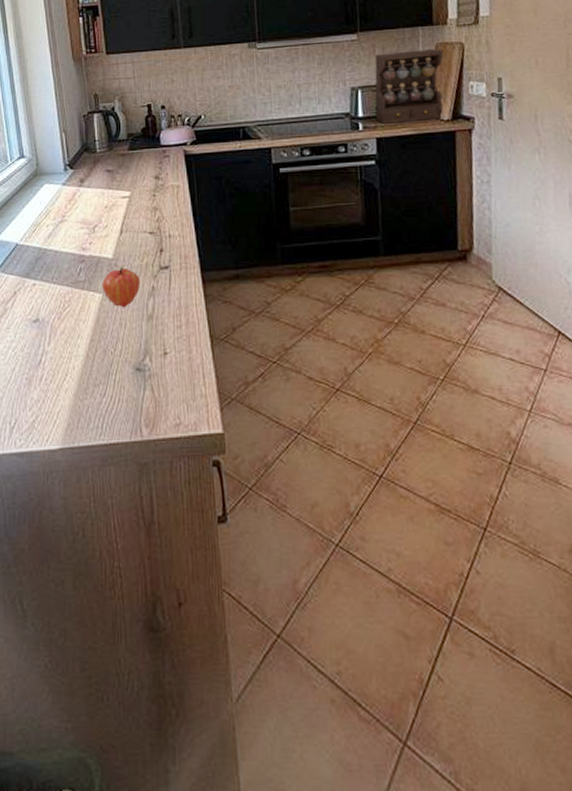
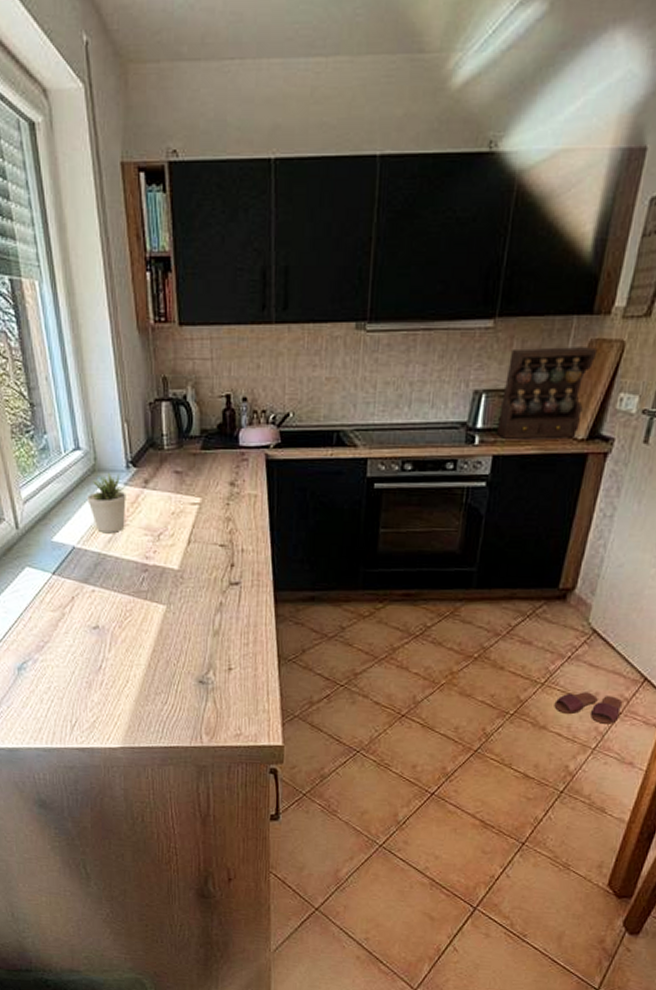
potted plant: none [30,175,65,230] -> present [87,472,126,534]
fruit: present [102,266,140,308] -> none [167,579,207,622]
slippers: none [480,350,546,383] -> present [554,692,622,724]

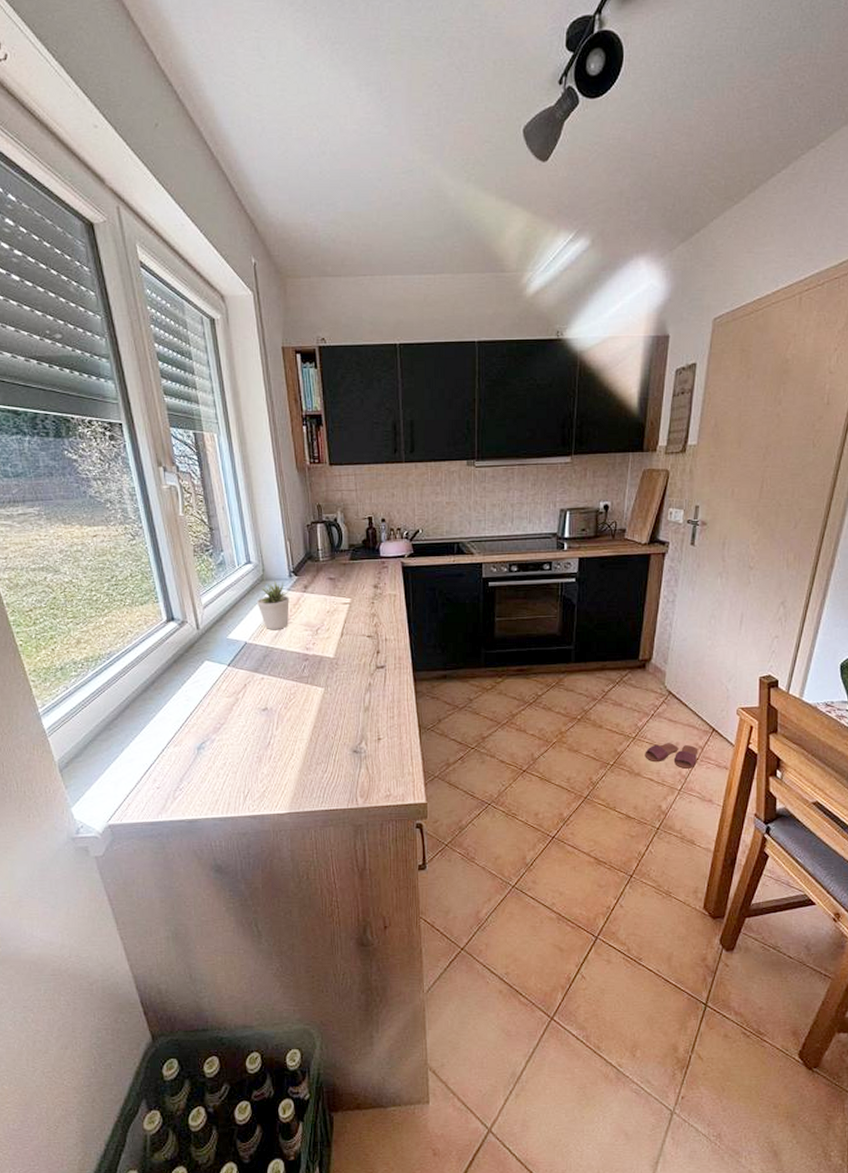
spice rack: present [497,347,598,441] -> none [581,475,650,546]

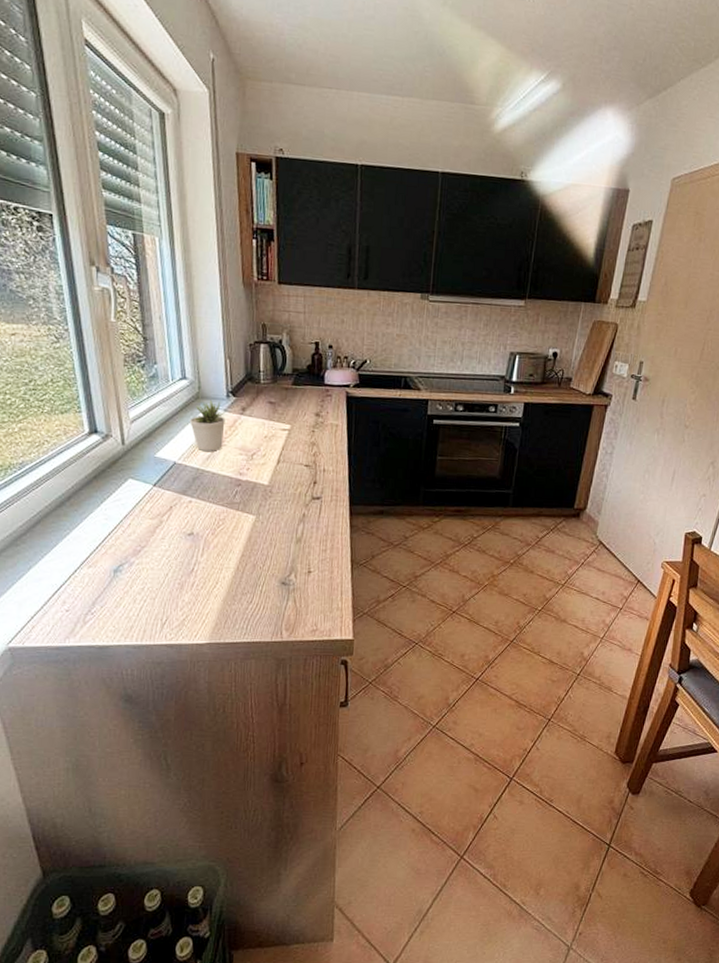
slippers: present [645,743,697,769] -> none [572,591,622,618]

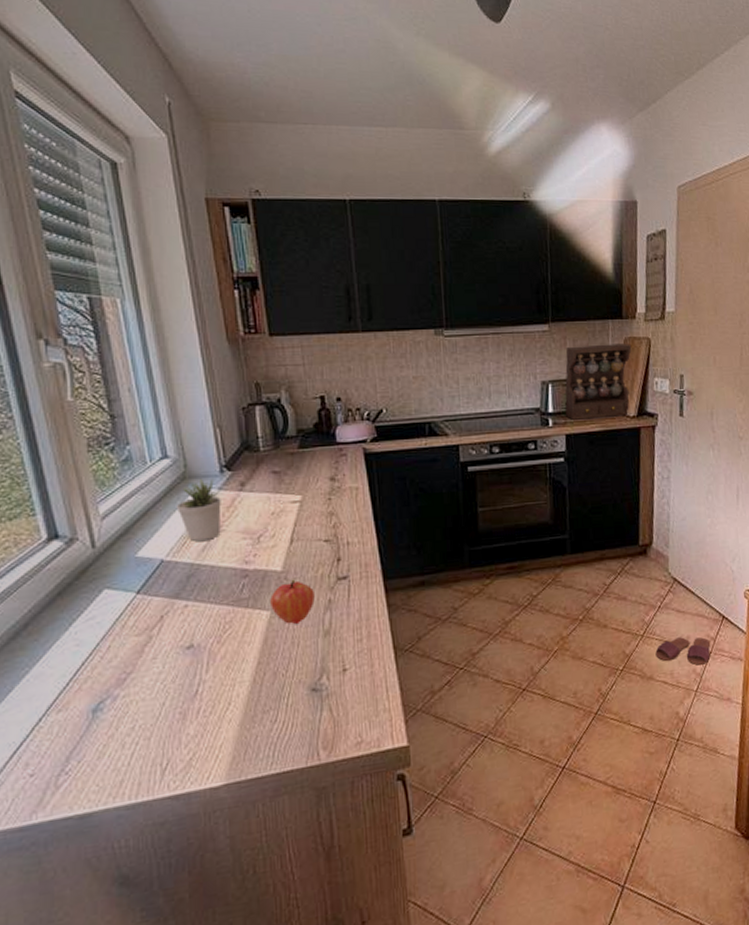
fruit: none [256,493,292,530] -> present [270,579,315,625]
spice rack: none [528,323,599,393] -> present [565,344,632,421]
slippers: none [572,591,622,618] -> present [655,637,711,666]

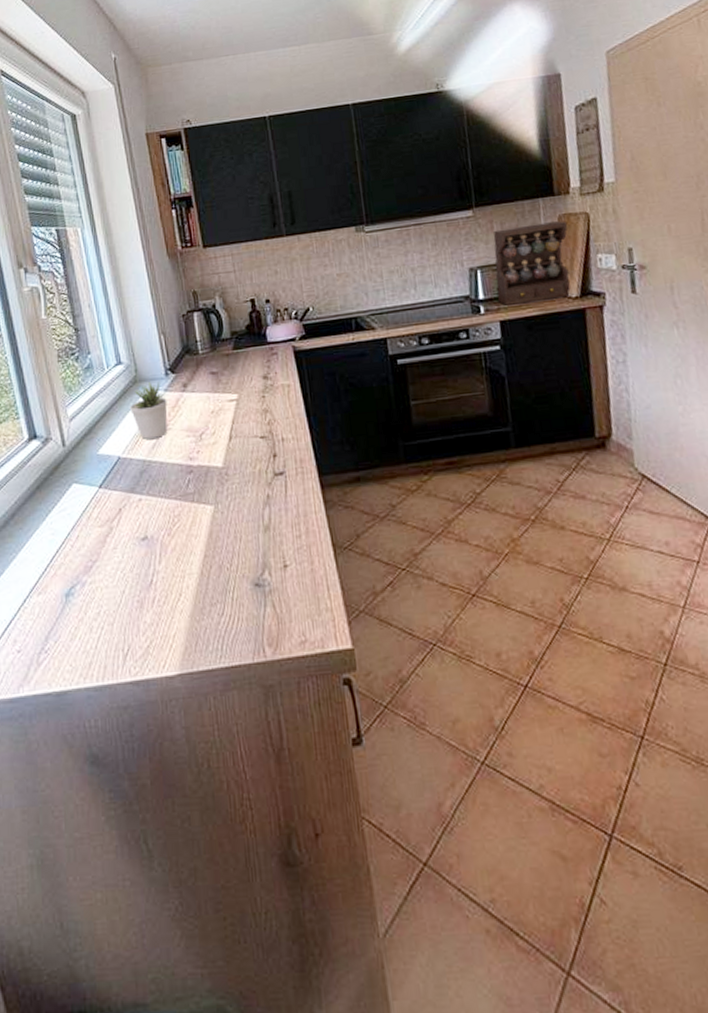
fruit: present [270,579,315,625] -> none [213,475,254,520]
slippers: present [655,637,711,666] -> none [626,542,699,577]

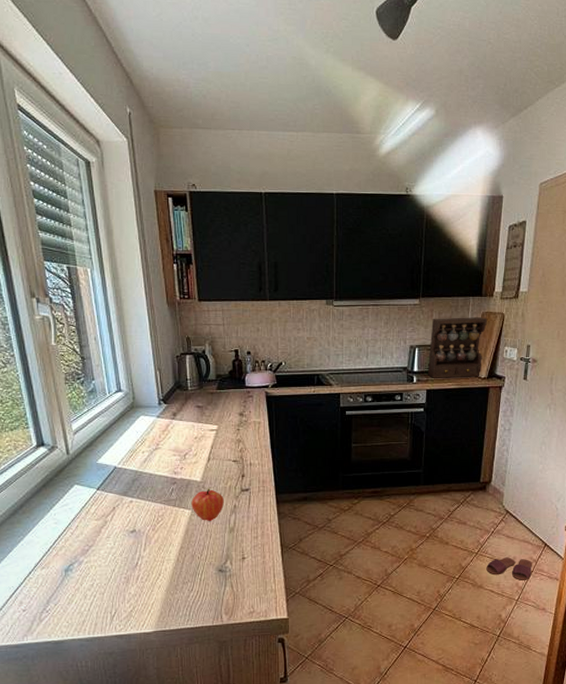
potted plant: present [130,381,168,440] -> none [127,408,159,455]
fruit: none [213,475,254,520] -> present [192,488,224,522]
slippers: none [626,542,699,577] -> present [486,557,532,580]

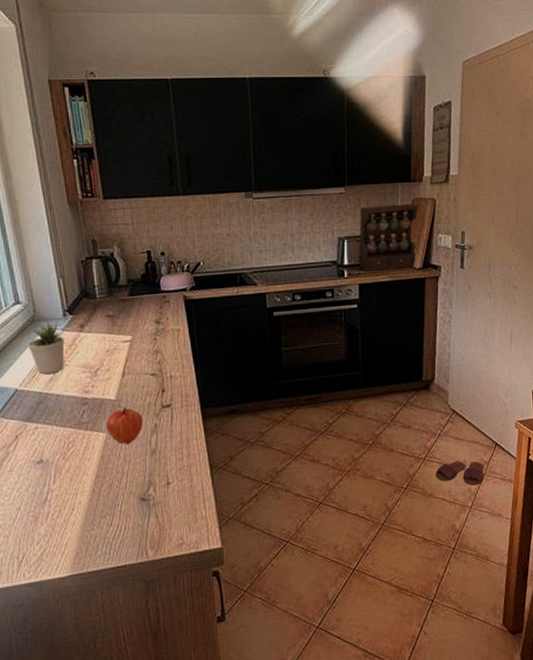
potted plant: none [127,408,159,455] -> present [28,321,65,375]

